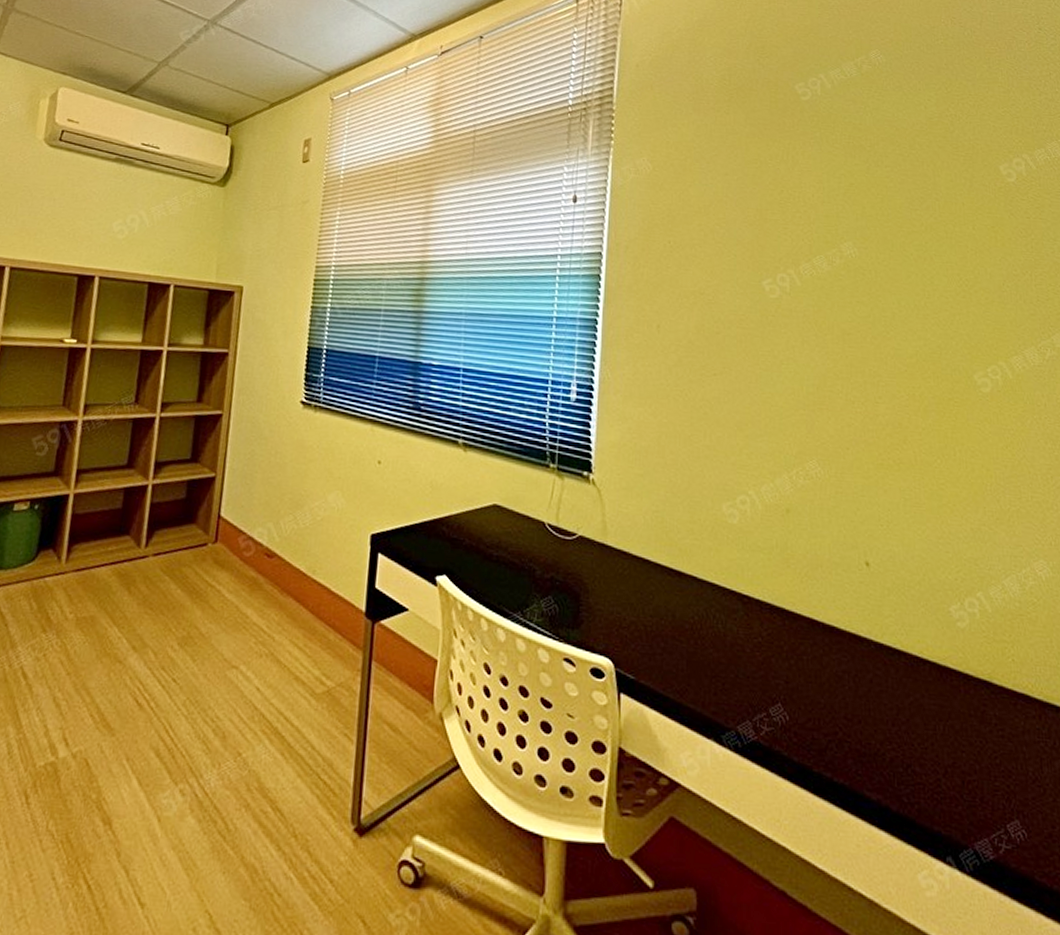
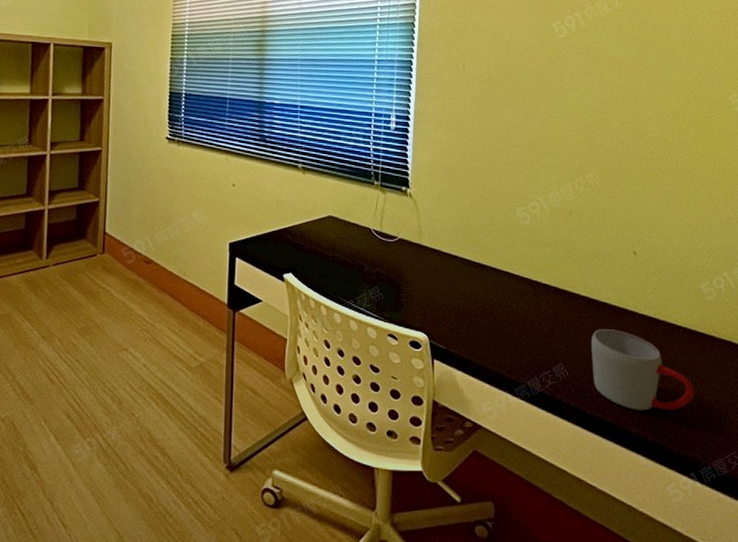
mug: none [817,660,949,771] -> present [592,329,695,411]

